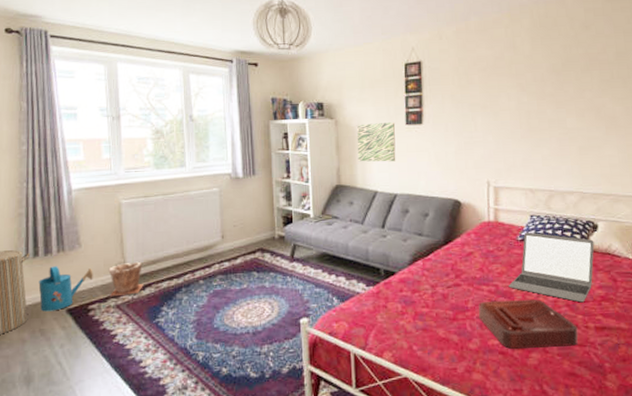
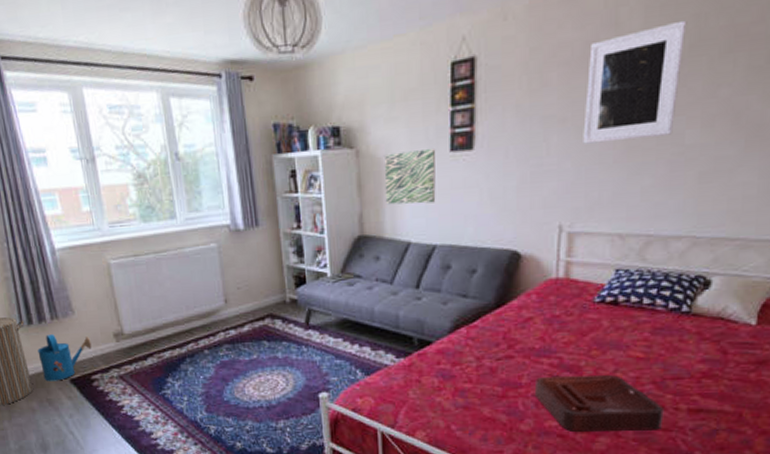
plant pot: present [108,261,143,297] -> none [106,329,145,367]
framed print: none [498,48,559,124] -> present [583,20,687,144]
laptop: present [508,232,595,303] -> none [576,291,703,380]

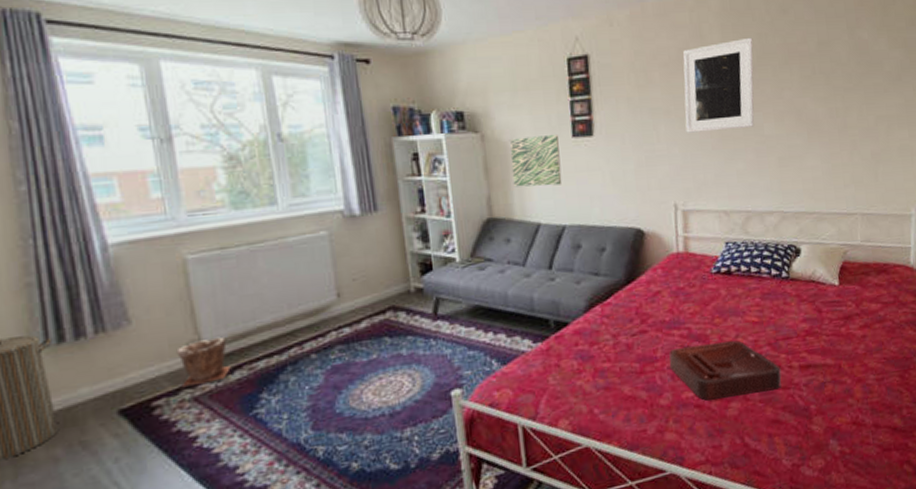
watering can: present [37,334,92,381] -> none [70,352,154,417]
plant pot: none [106,329,145,367] -> present [176,336,231,388]

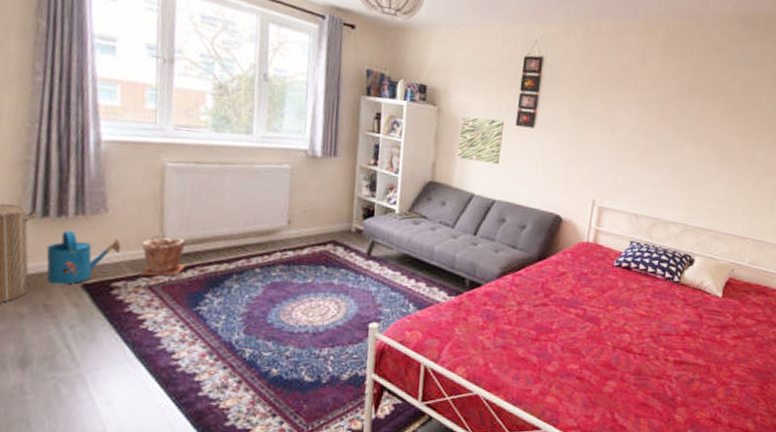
watering can: none [70,352,154,417] -> present [46,231,121,285]
decorative tray: present [669,340,782,401] -> none [561,325,658,377]
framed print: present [683,37,754,133] -> none [615,68,688,146]

